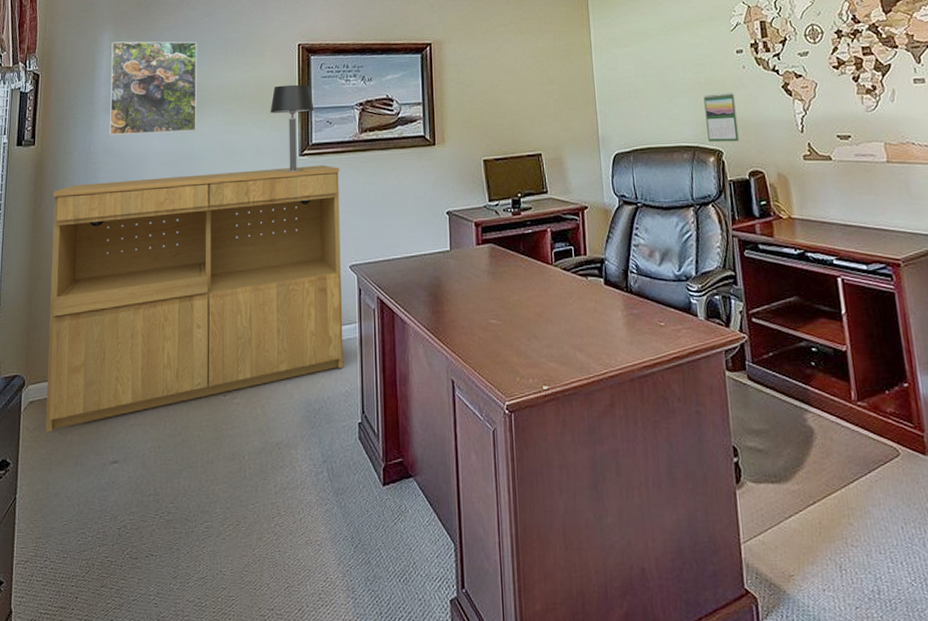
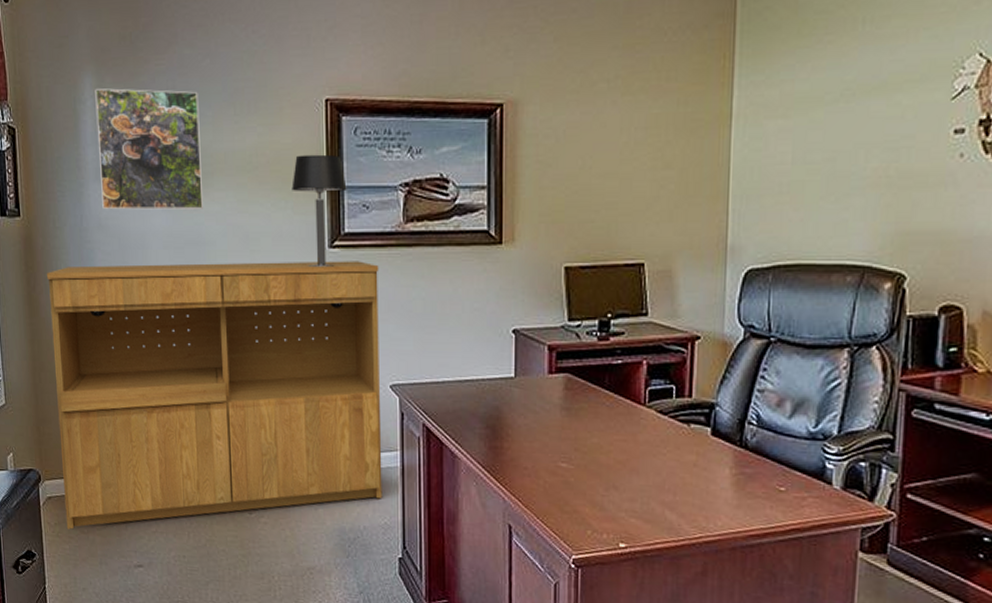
calendar: present [703,92,739,142] -> none [887,192,938,263]

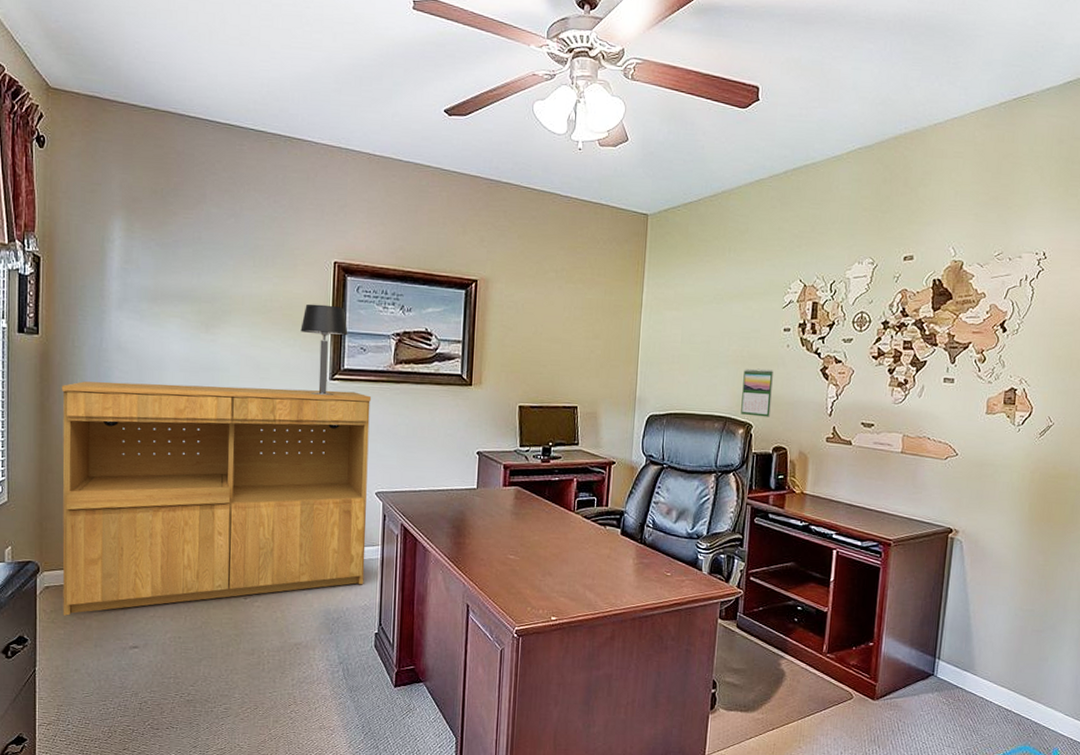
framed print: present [95,87,203,210] -> none [123,230,222,341]
calendar: none [887,192,938,263] -> present [741,368,773,417]

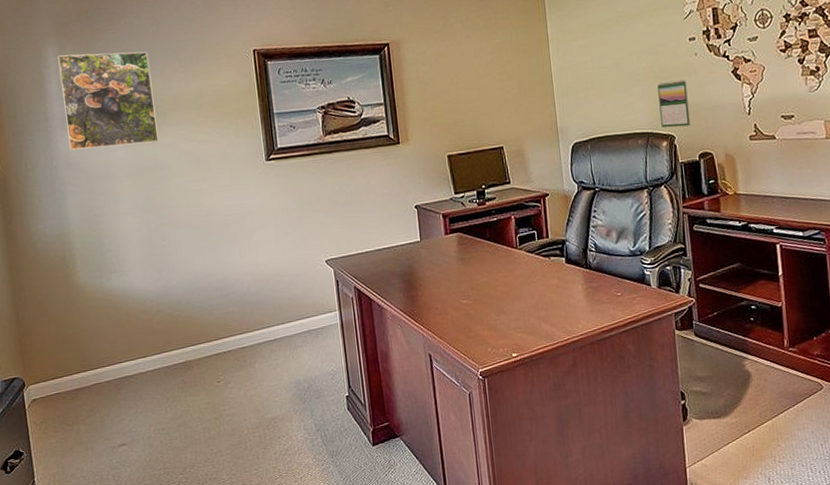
bookcase: present [61,381,372,616] -> none [21,168,328,425]
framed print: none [123,230,222,341] -> present [57,51,159,151]
table lamp: present [300,304,348,395] -> none [231,90,277,177]

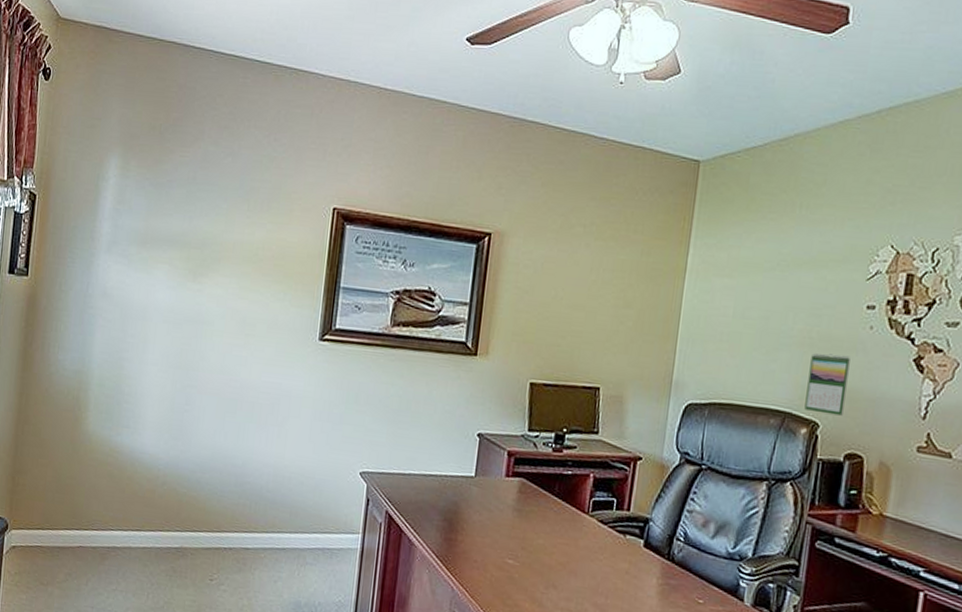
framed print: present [57,51,159,151] -> none [110,168,217,291]

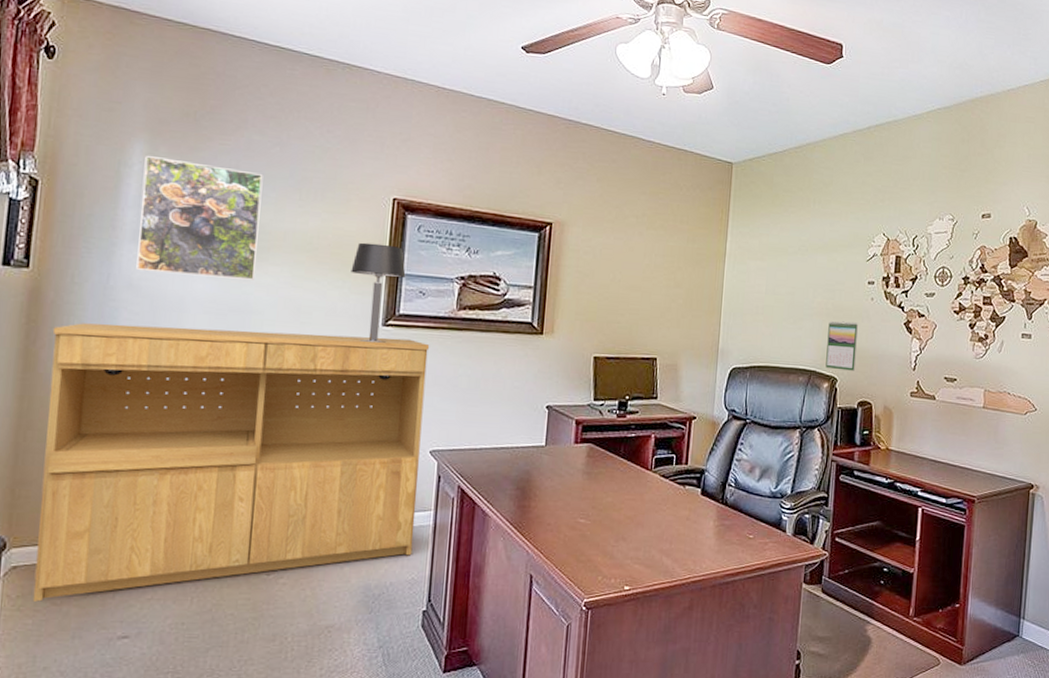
bookcase: none [26,328,364,580] -> present [32,323,430,602]
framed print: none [110,168,217,291] -> present [136,155,263,280]
table lamp: none [291,254,343,358] -> present [351,242,406,343]

